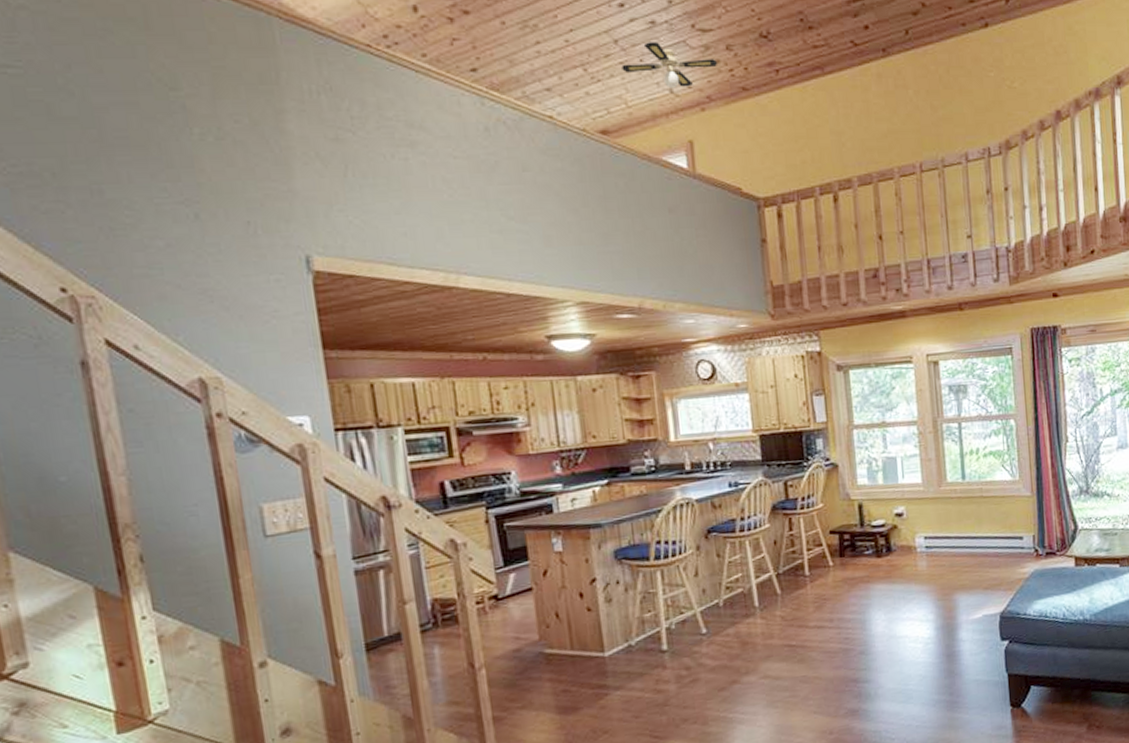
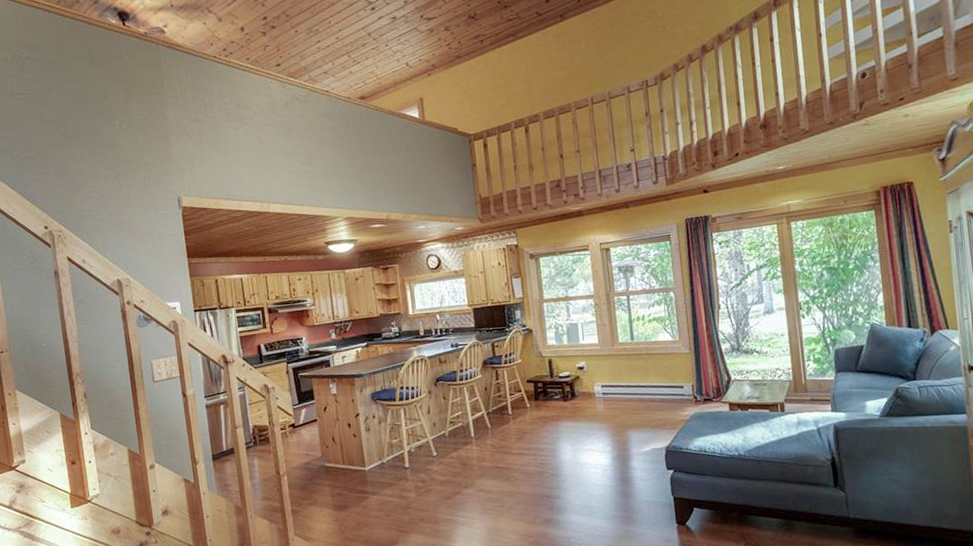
ceiling fan: present [621,42,718,89] -> none [373,31,440,63]

